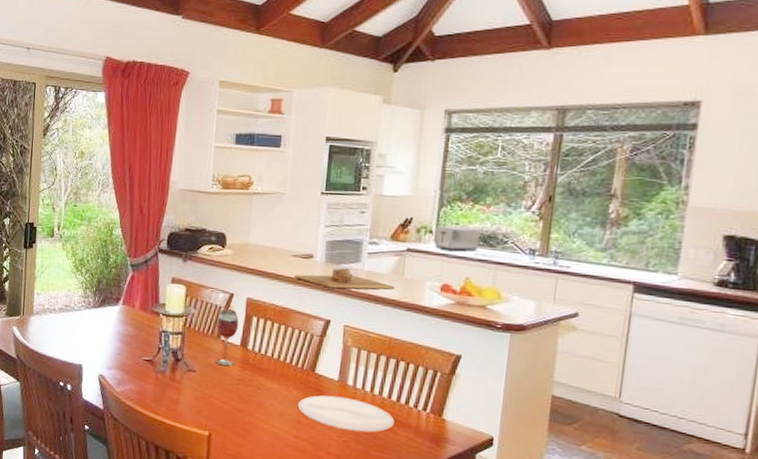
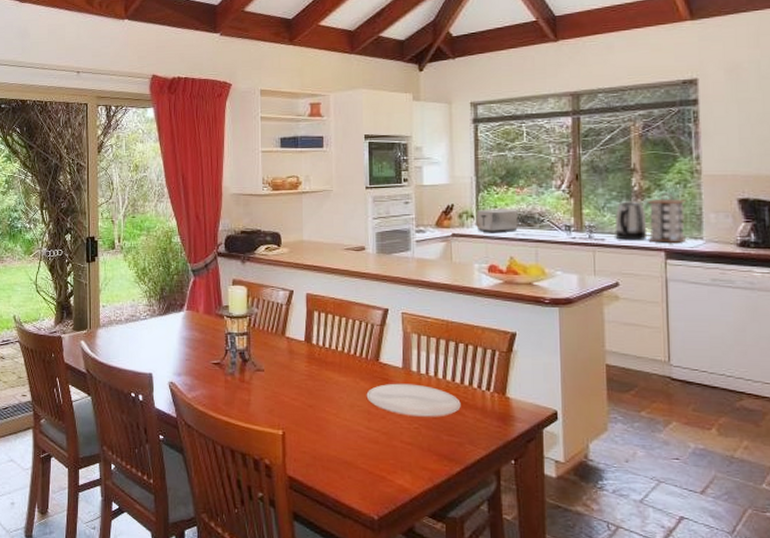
wineglass: present [215,309,239,367] -> none [280,306,302,363]
cutting board: present [293,268,395,290] -> none [348,257,446,278]
kettle: none [582,228,619,271] -> present [614,201,648,240]
spice rack: none [617,223,667,277] -> present [648,193,687,243]

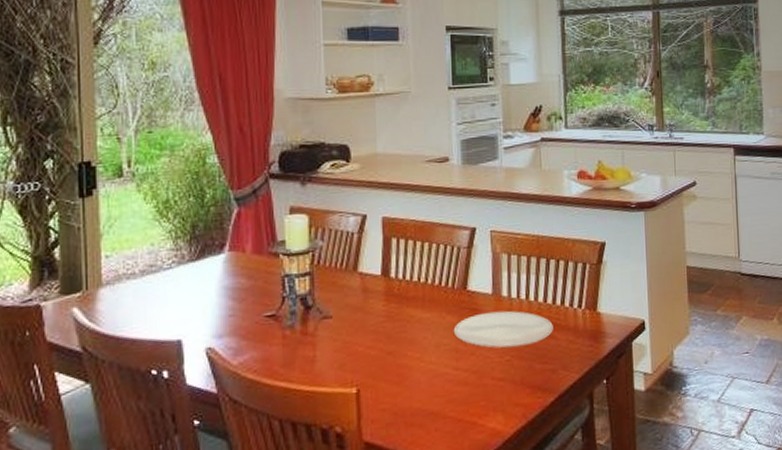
toaster: present [477,209,518,233] -> none [565,108,605,136]
kettle: present [614,201,648,240] -> none [691,98,719,138]
spice rack: present [648,193,687,243] -> none [719,89,751,139]

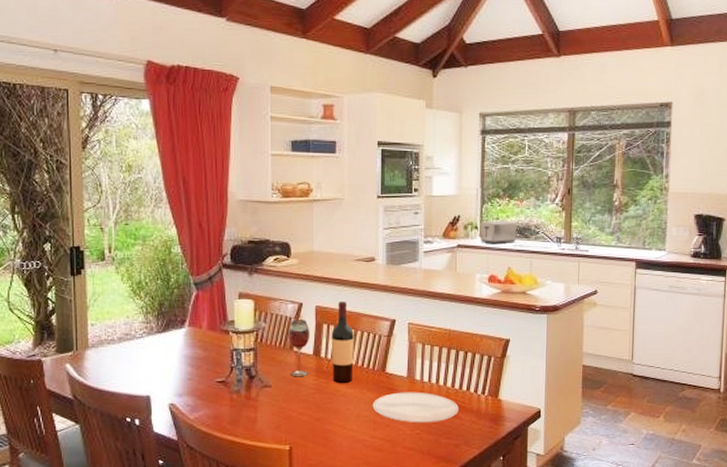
wineglass: none [351,234,377,304] -> present [288,320,310,377]
wine bottle: none [401,210,430,308] -> present [331,302,354,384]
toaster: none [565,108,605,136] -> present [481,220,517,244]

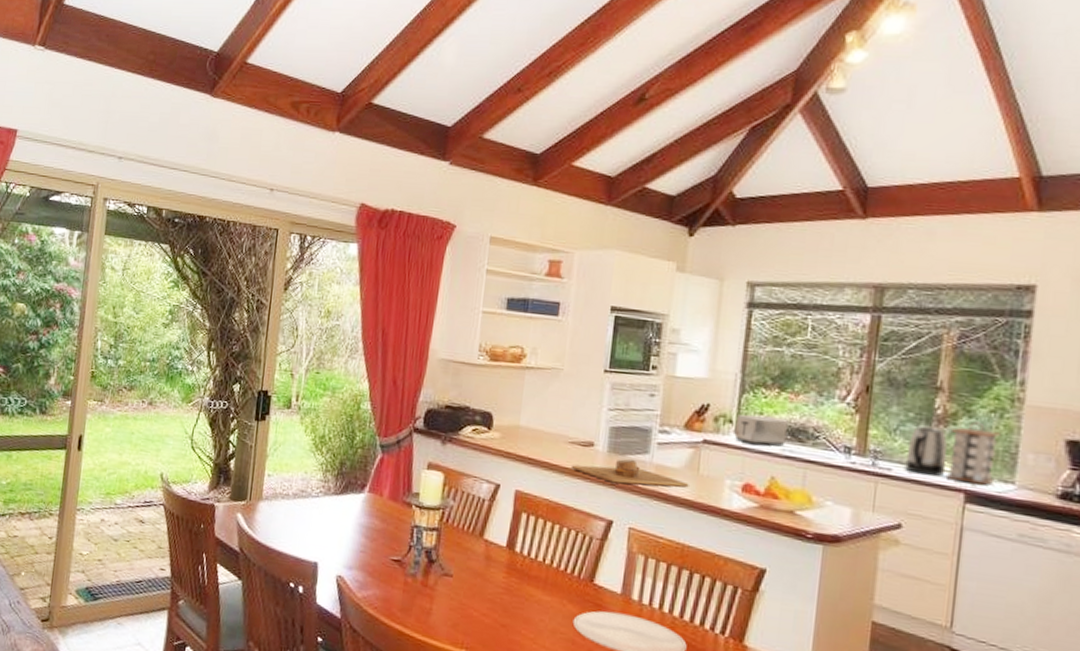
wineglass: present [288,320,310,377] -> none [476,502,506,572]
wine bottle: present [331,302,354,384] -> none [526,489,559,589]
cutting board: none [358,268,450,289] -> present [570,459,689,488]
kettle: none [597,215,623,251] -> present [904,426,947,476]
spice rack: none [623,208,656,254] -> present [945,421,1002,485]

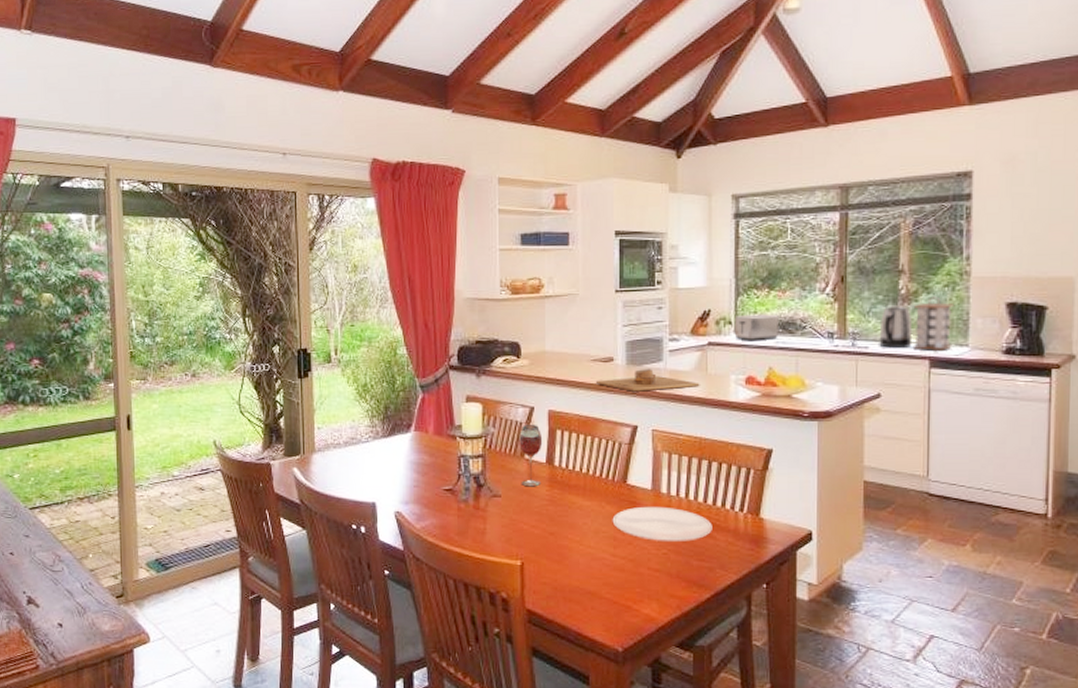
wineglass: none [476,502,506,572] -> present [519,425,543,487]

